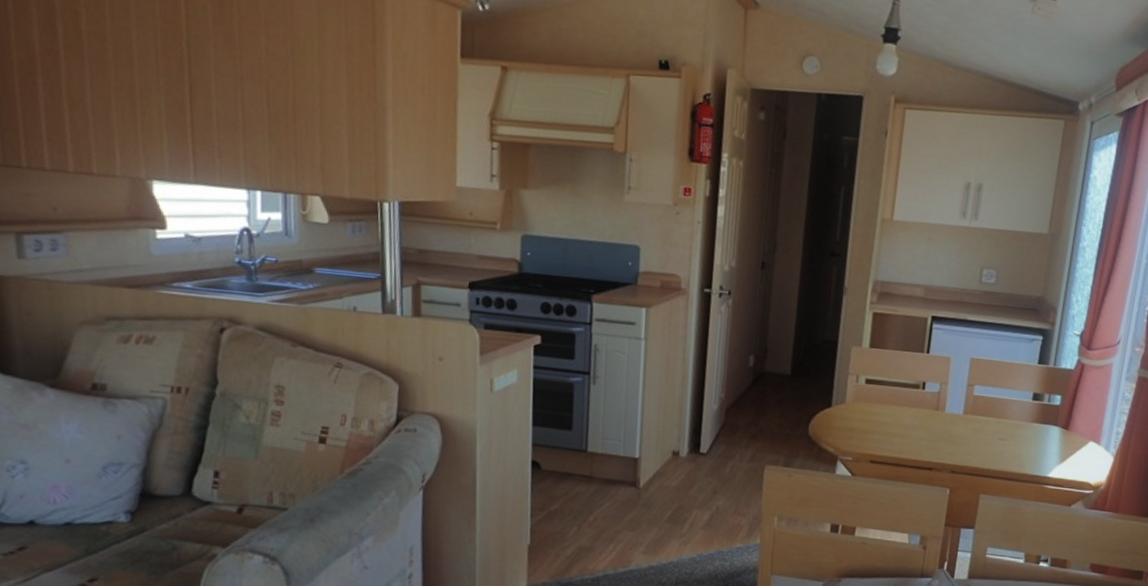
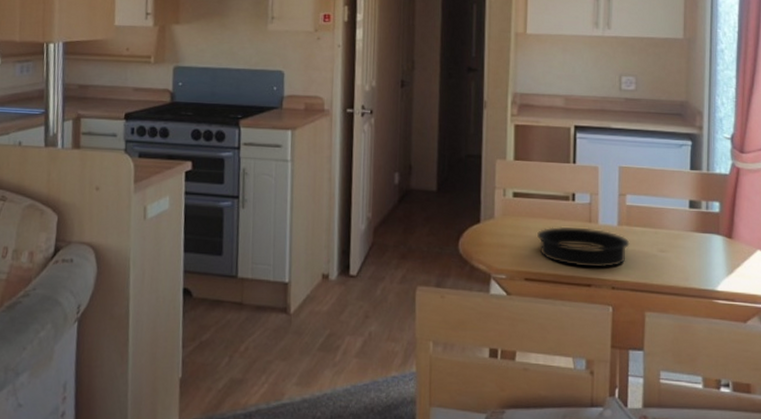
baking pan: none [885,413,973,454] -> present [537,226,630,268]

